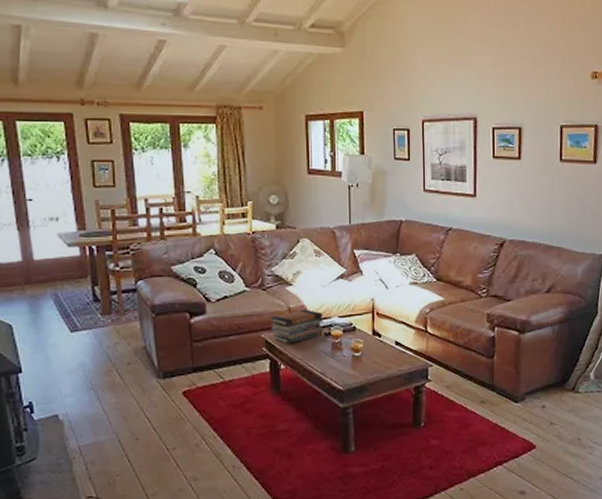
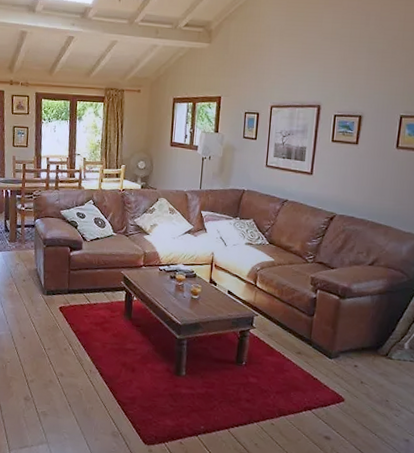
book stack: present [269,309,323,344] -> none [128,254,171,282]

